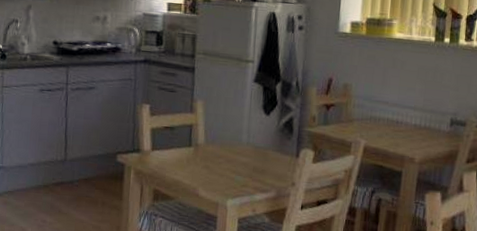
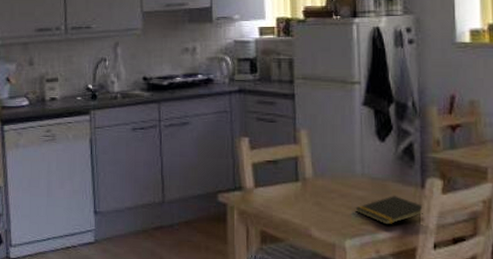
notepad: none [238,163,296,188] -> present [355,196,423,225]

